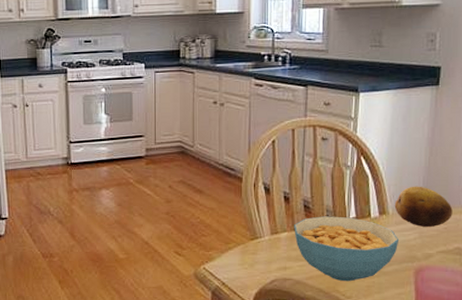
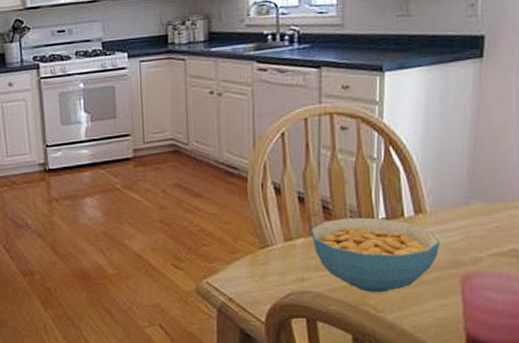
fruit: present [394,186,453,227] -> none [432,178,506,226]

